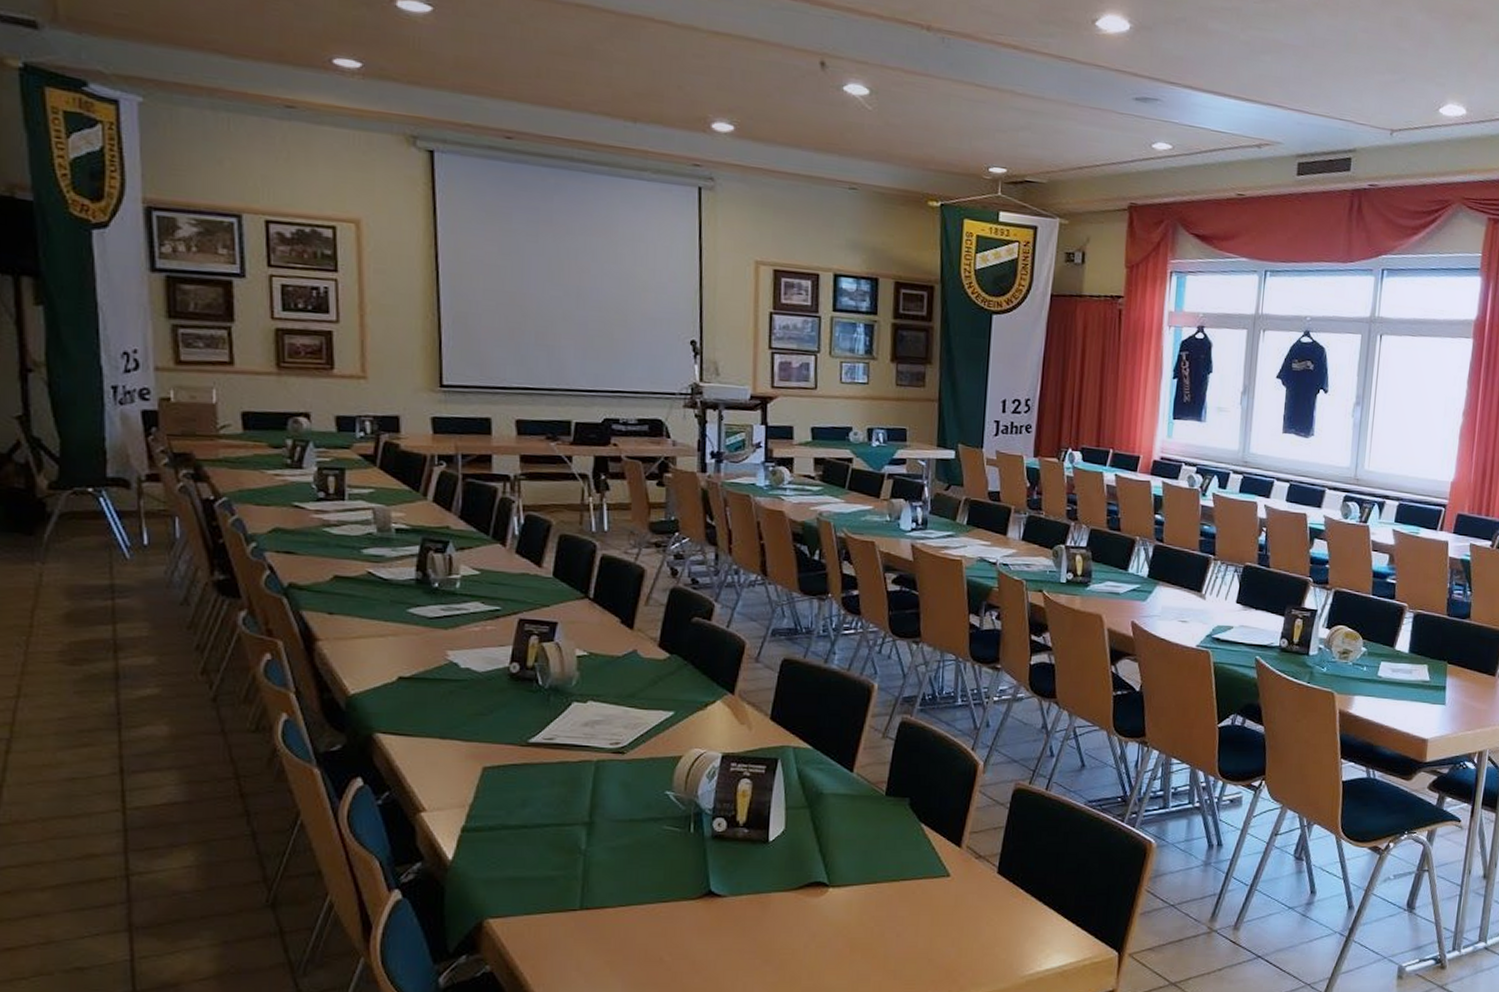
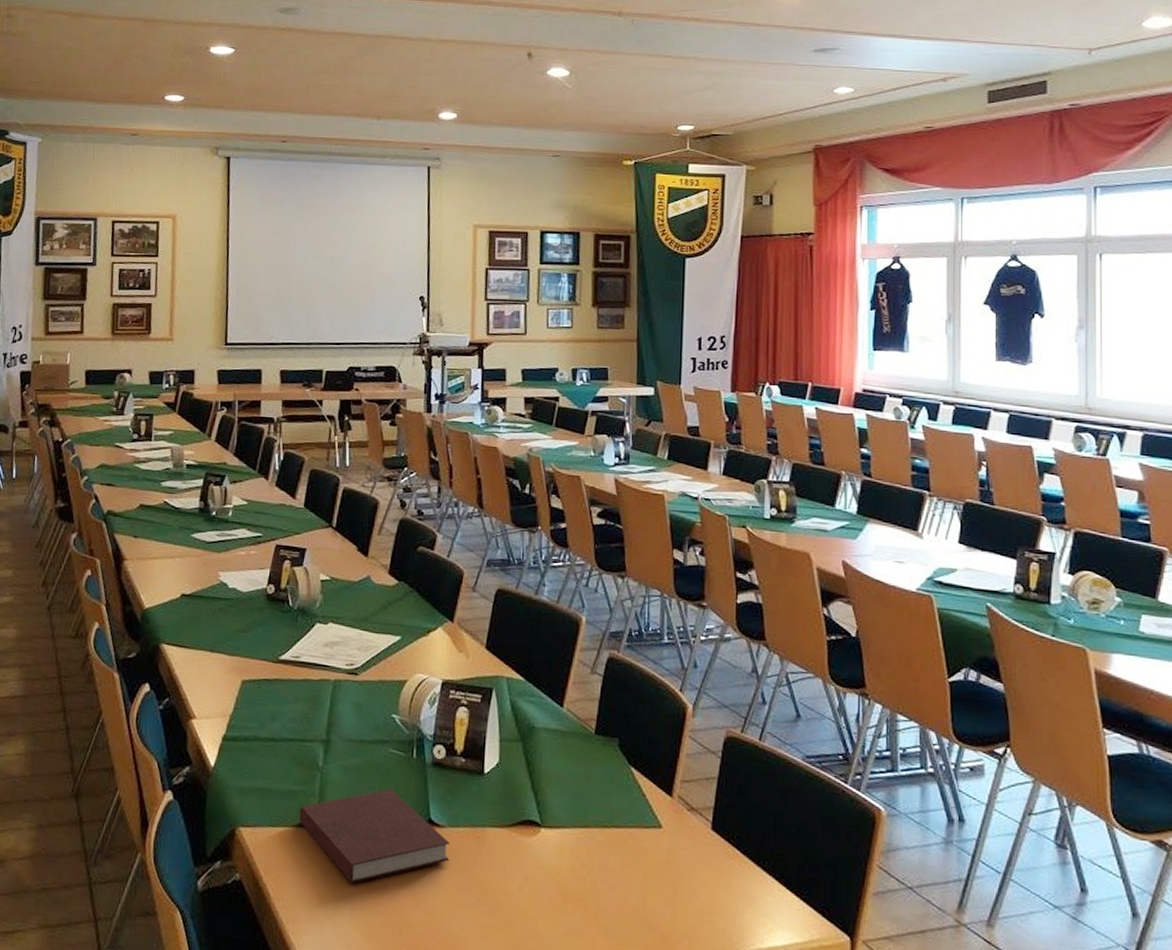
notebook: none [559,865,732,960] -> present [299,788,450,883]

